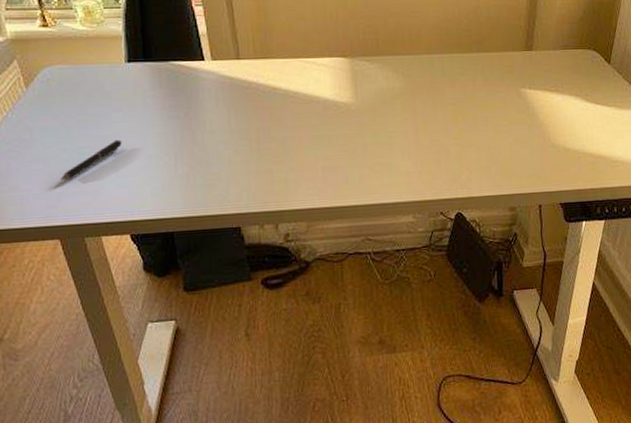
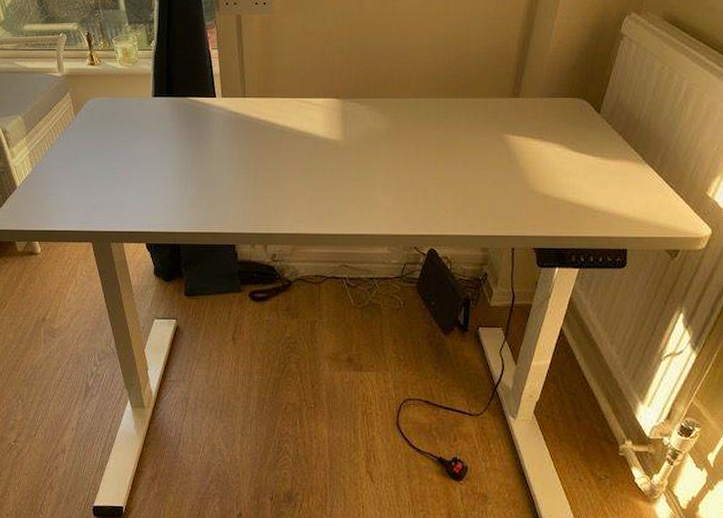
pen: present [60,139,122,181] -> none [95,162,145,194]

